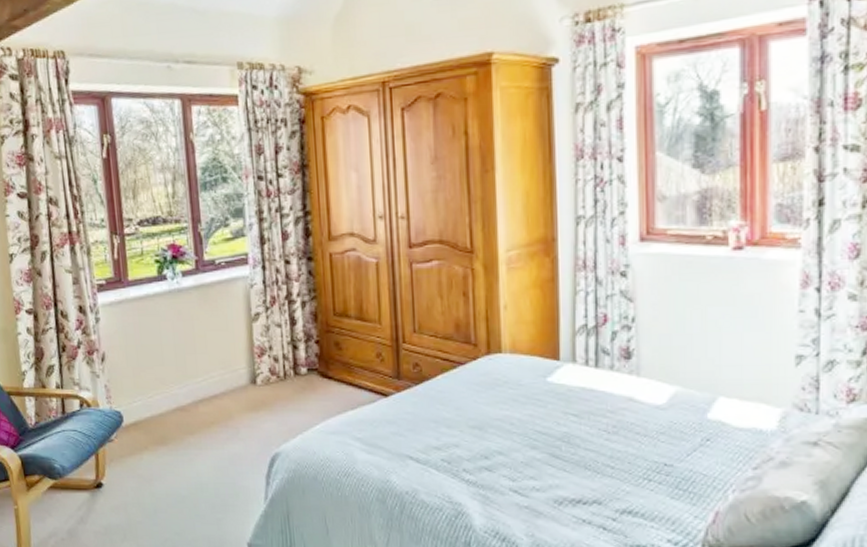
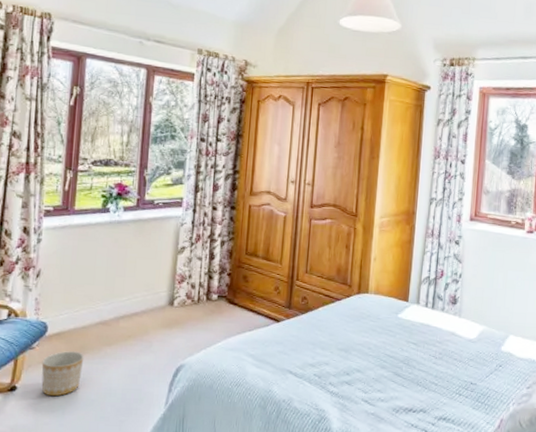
planter: none [123,442,168,493] -> present [41,351,84,397]

